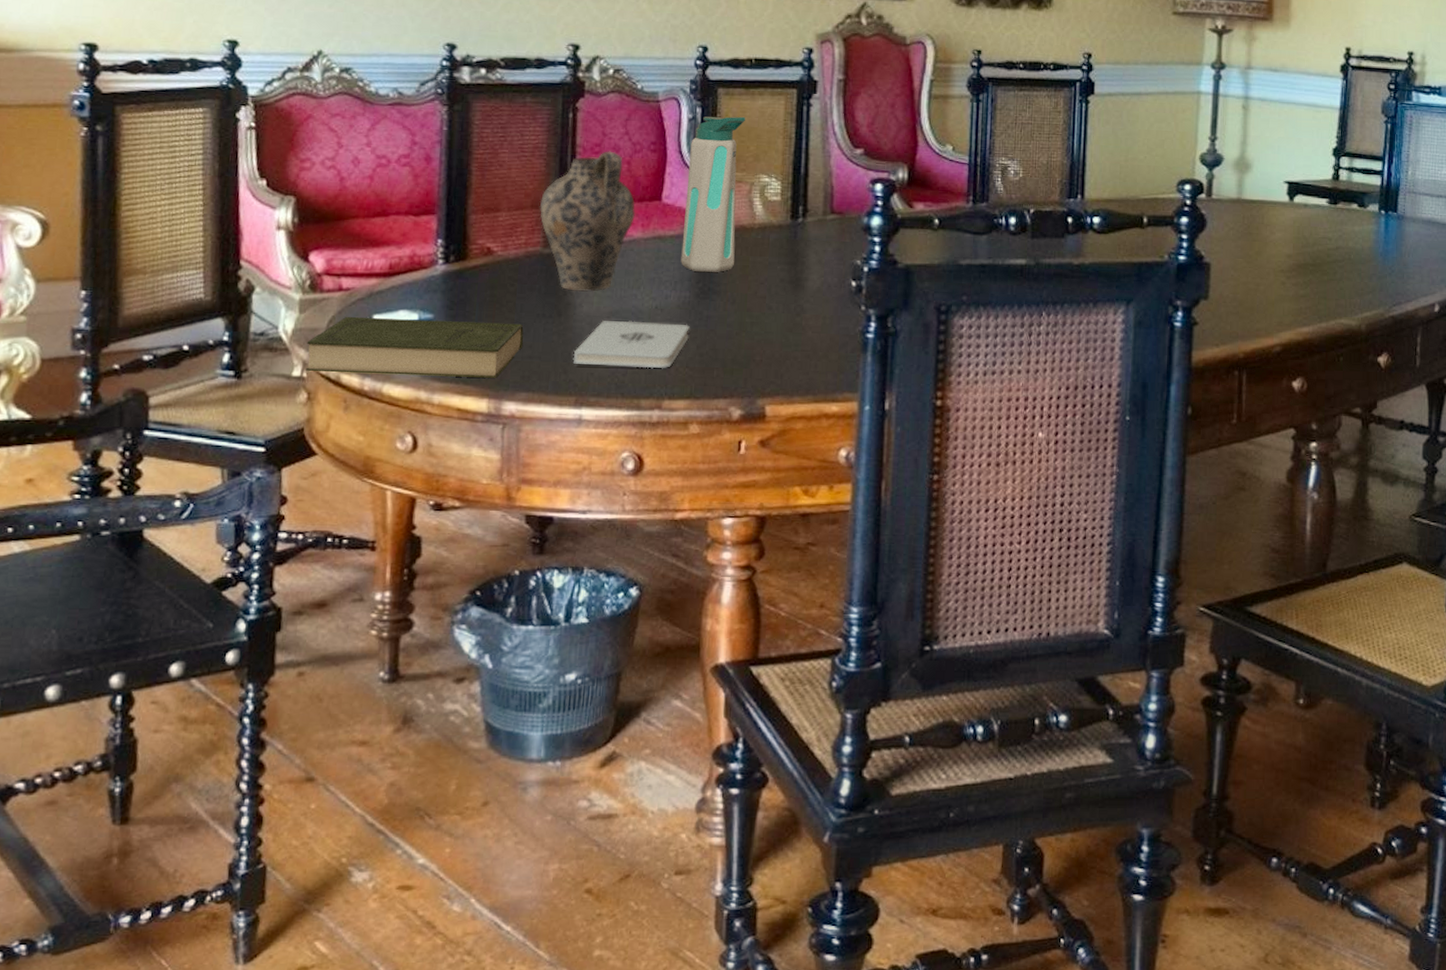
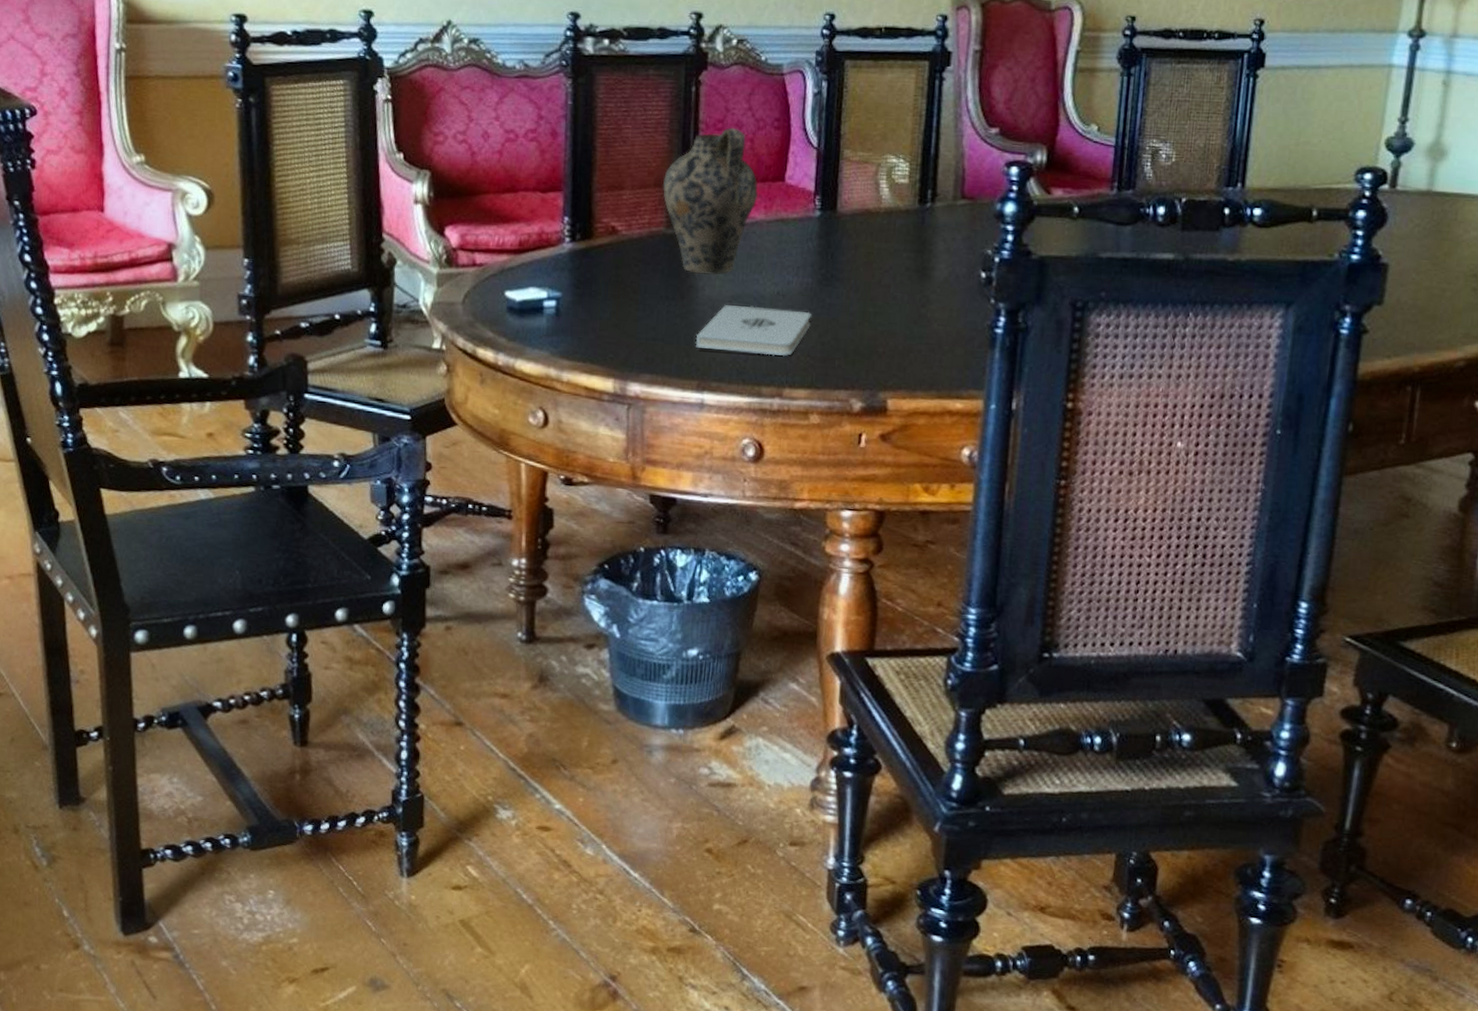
book: present [306,316,524,378] -> none [445,291,648,359]
water bottle: present [681,116,745,273] -> none [803,91,873,259]

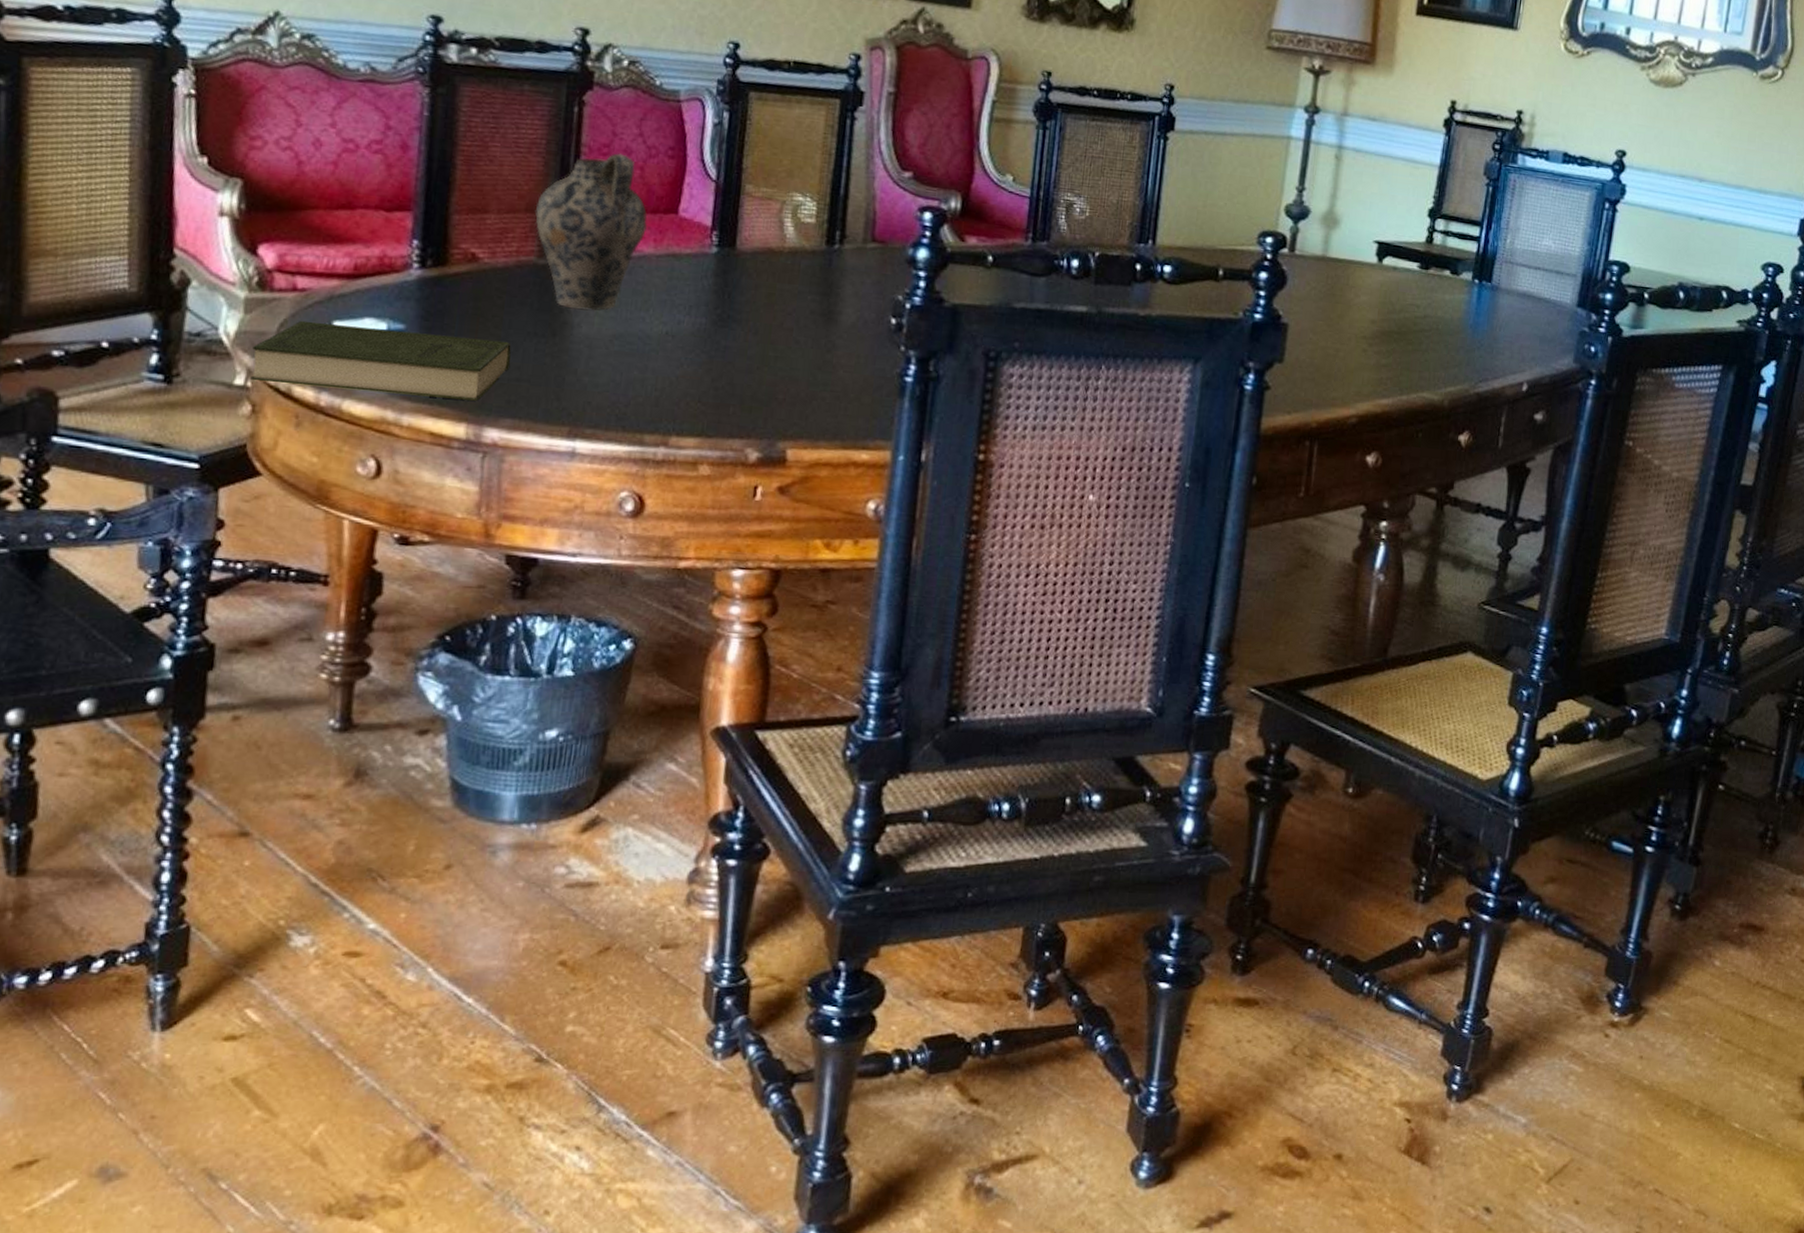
book: none [445,291,648,359] -> present [250,320,511,401]
notepad: present [695,305,812,357] -> none [567,344,704,402]

